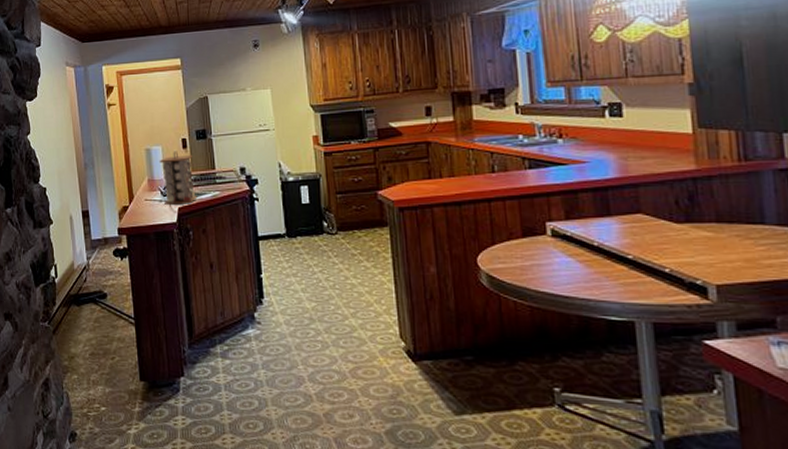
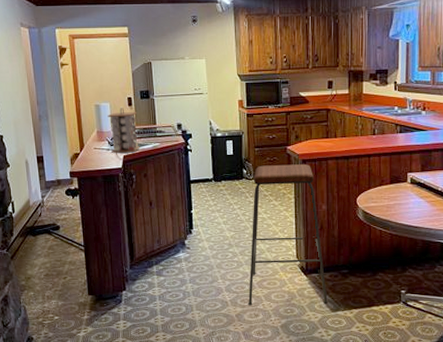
bar stool: none [336,214,450,404] -> present [248,164,329,305]

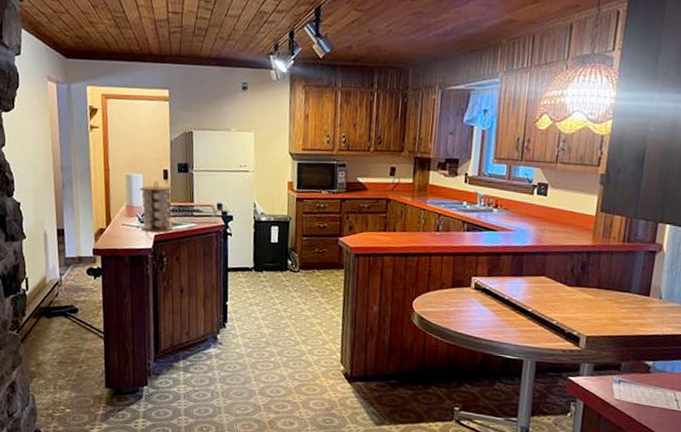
bar stool: present [248,164,329,305] -> none [283,257,373,417]

